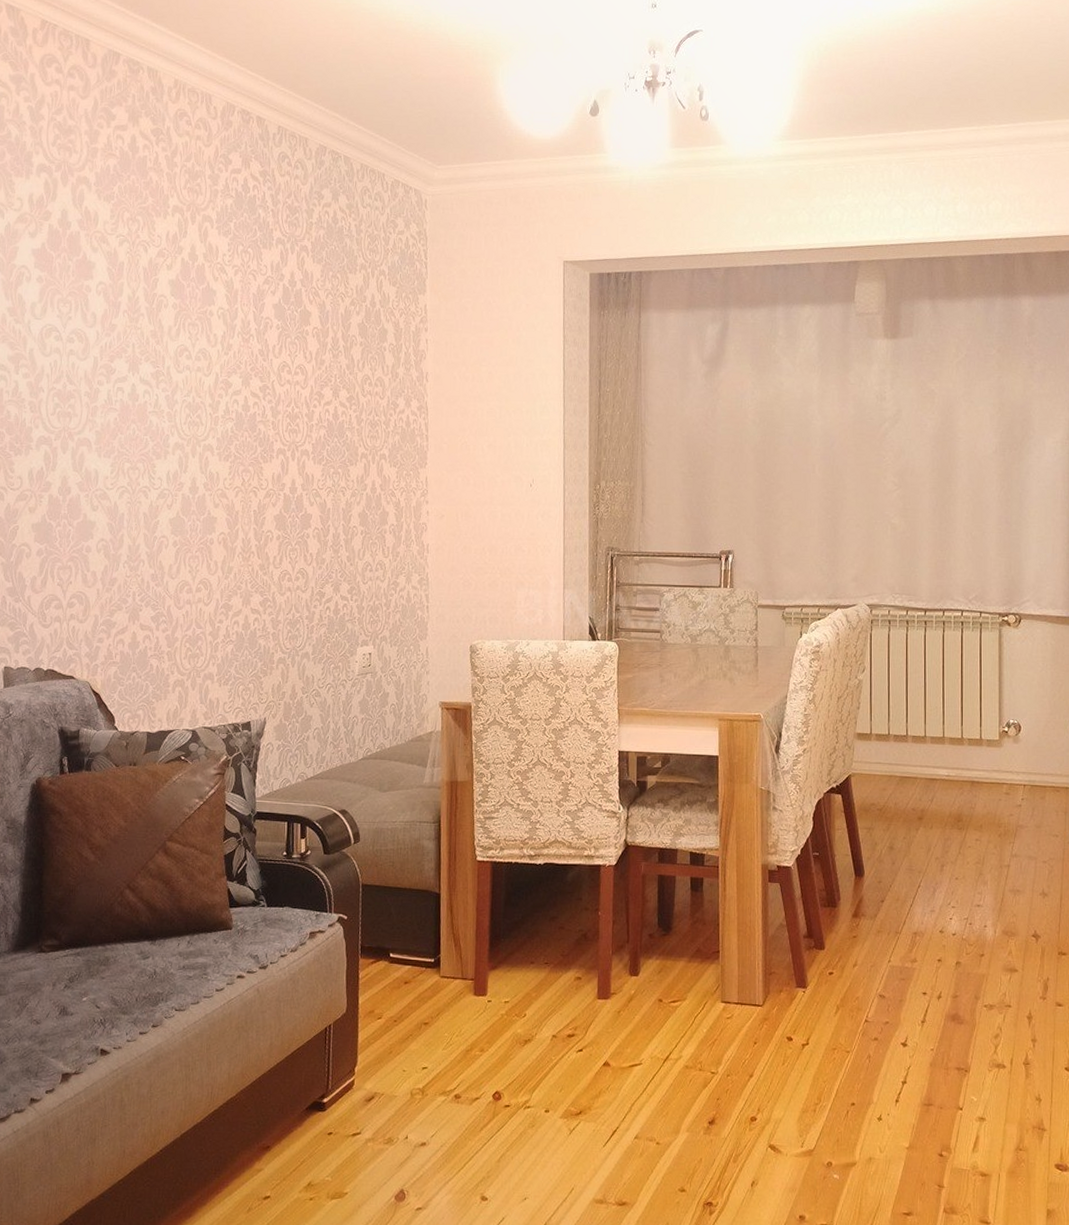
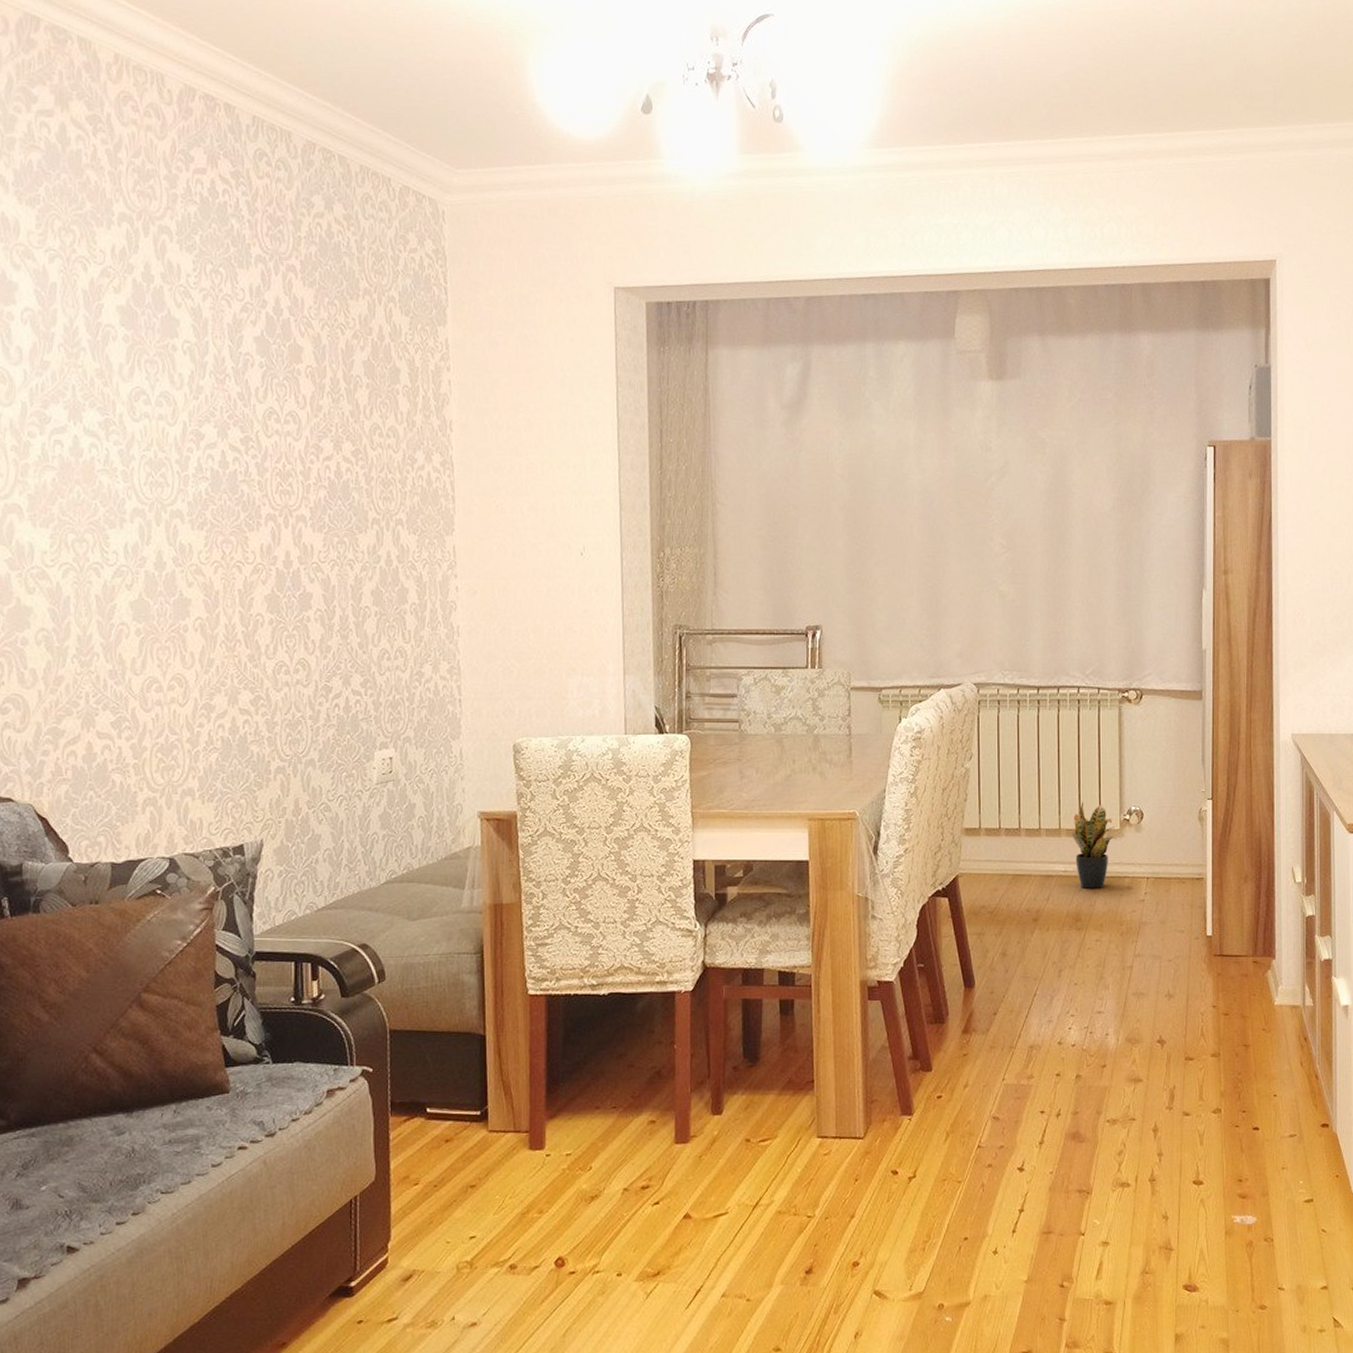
potted plant: none [955,713,996,793] -> present [1072,801,1117,889]

